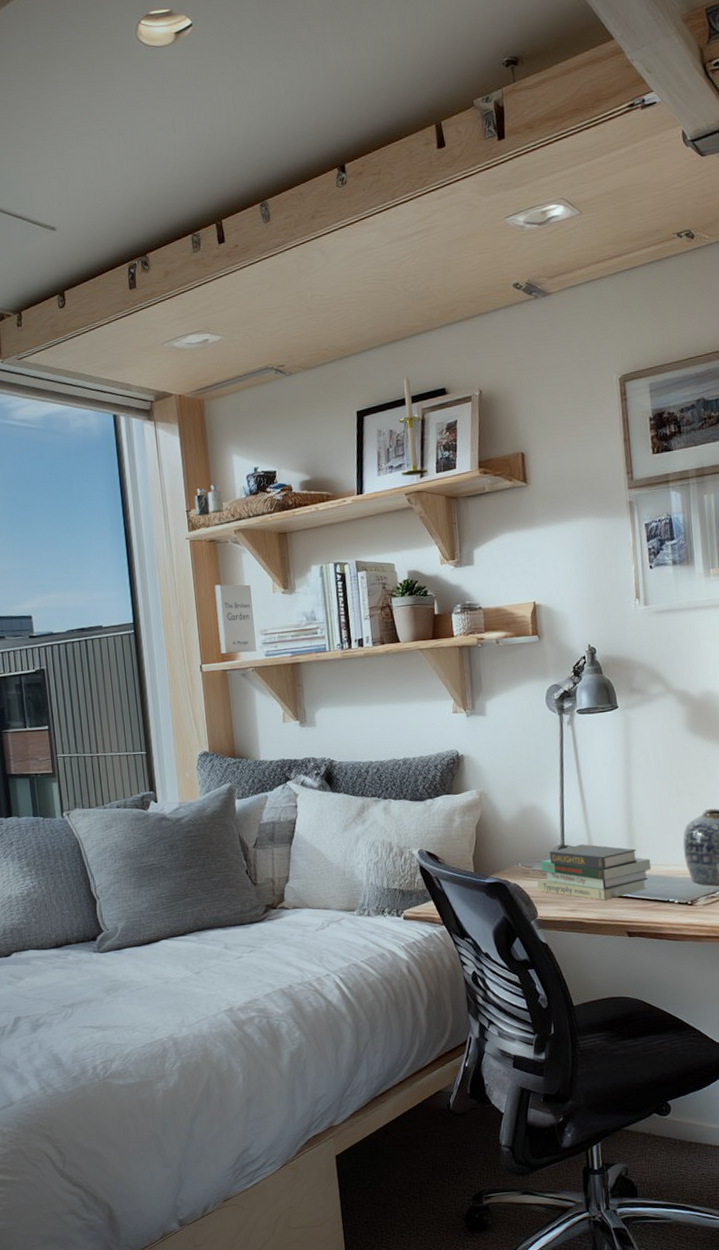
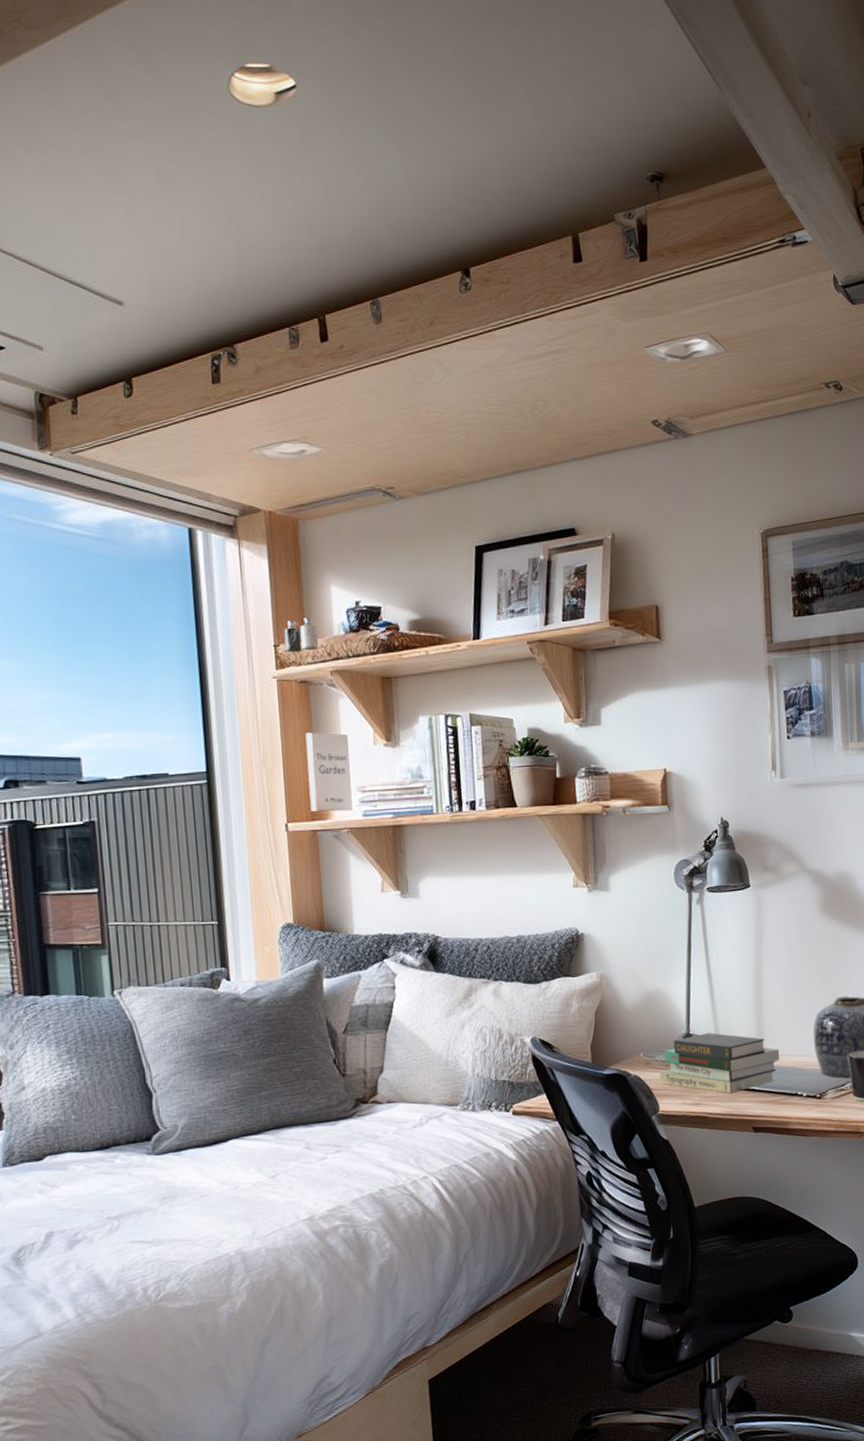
candle: present [398,374,428,477] -> none [522,509,554,624]

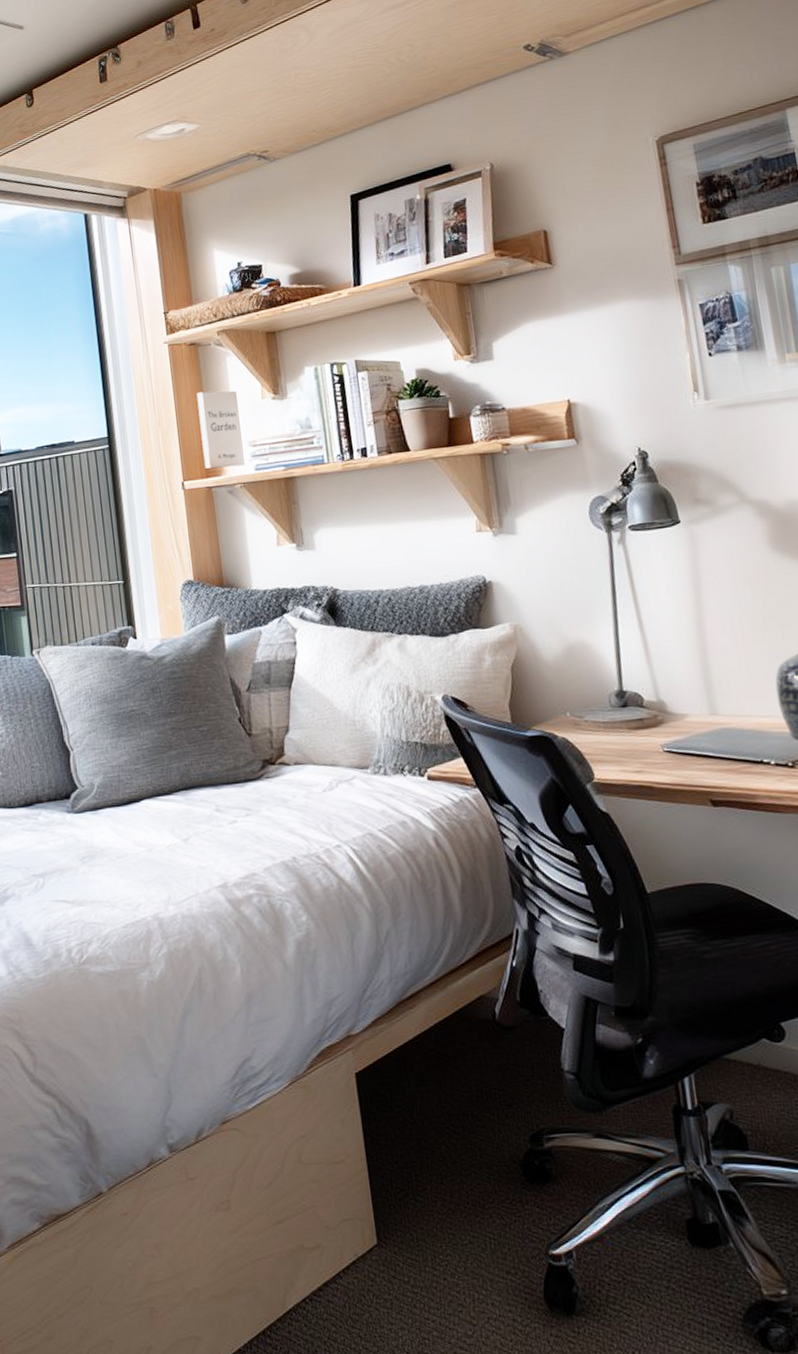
candle: present [284,617,319,653] -> none [172,282,206,318]
books: present [658,1033,780,1094] -> none [590,689,737,760]

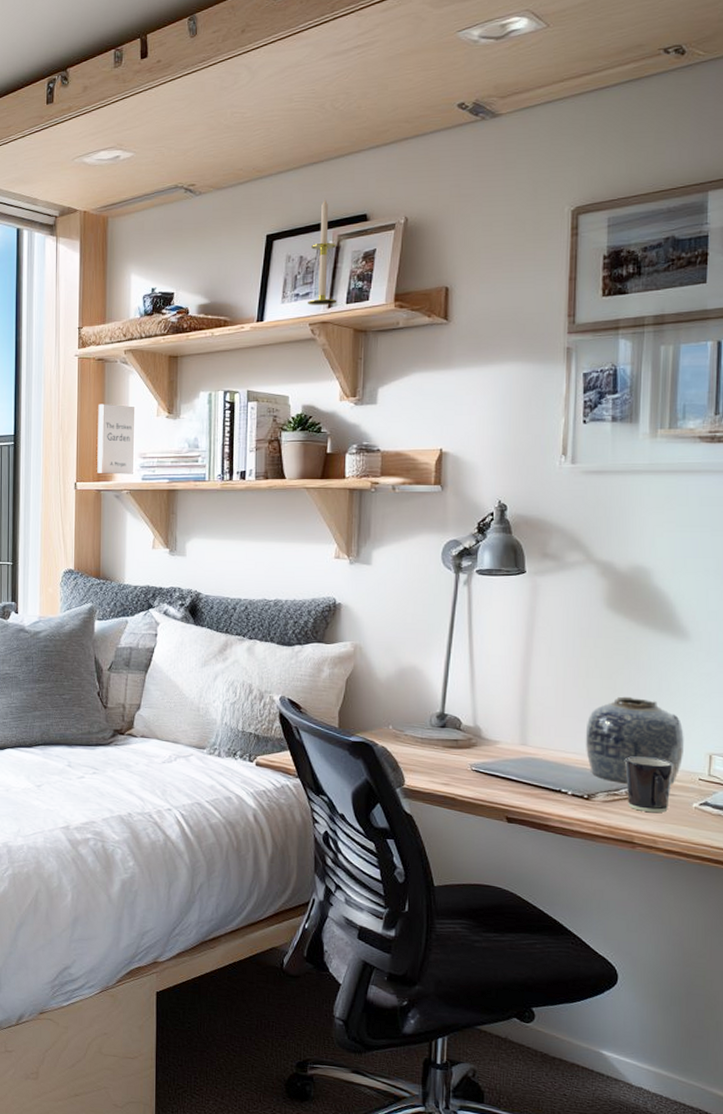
candle: none [398,151,435,264] -> present [308,198,337,306]

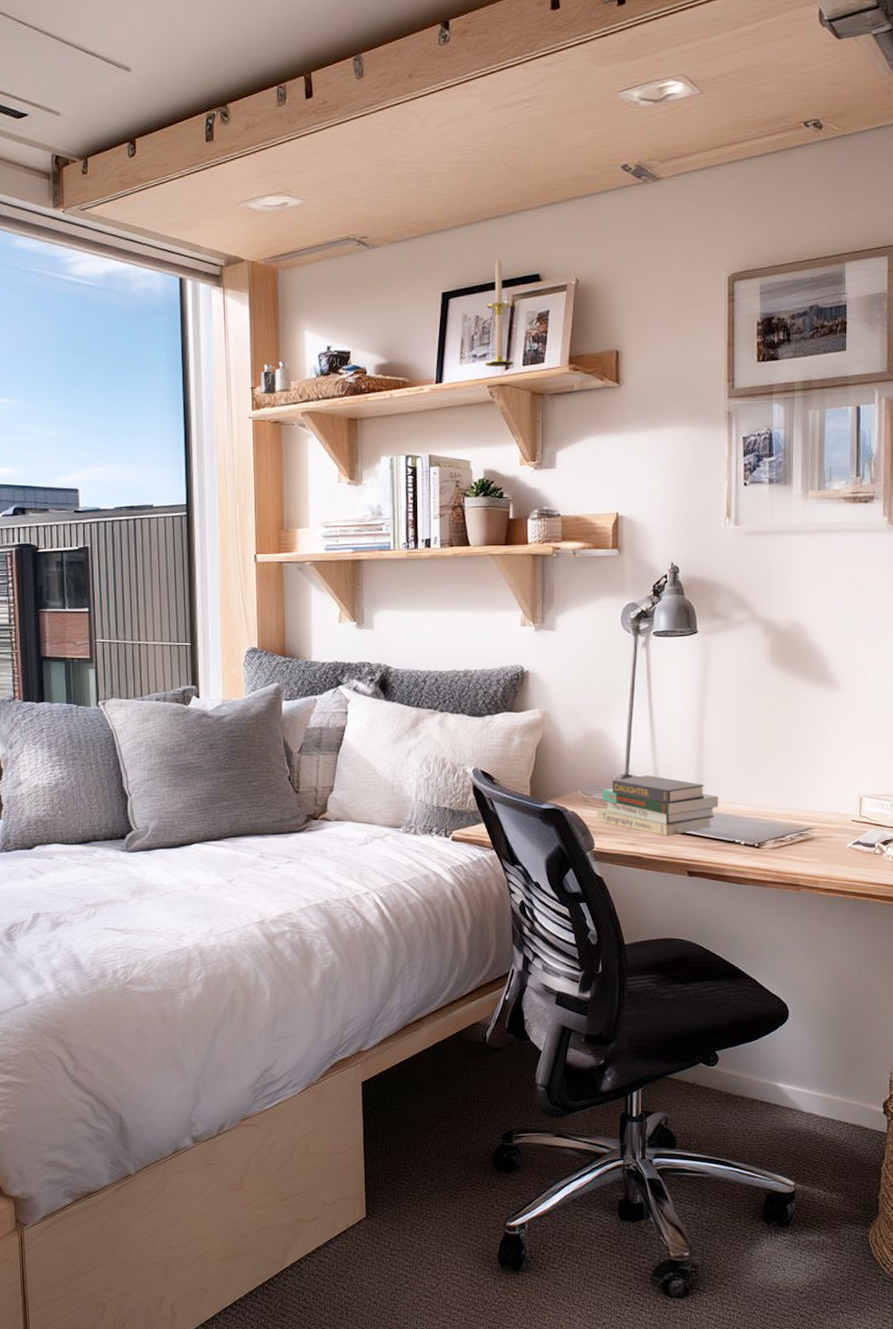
candle: none [87,303,117,334] -> present [261,361,292,395]
book: present [97,404,136,474] -> none [276,470,317,545]
books: none [407,715,544,779] -> present [595,775,719,836]
decorative jar: present [585,696,685,785] -> none [754,747,839,831]
mug: present [625,756,673,813] -> none [789,803,830,856]

